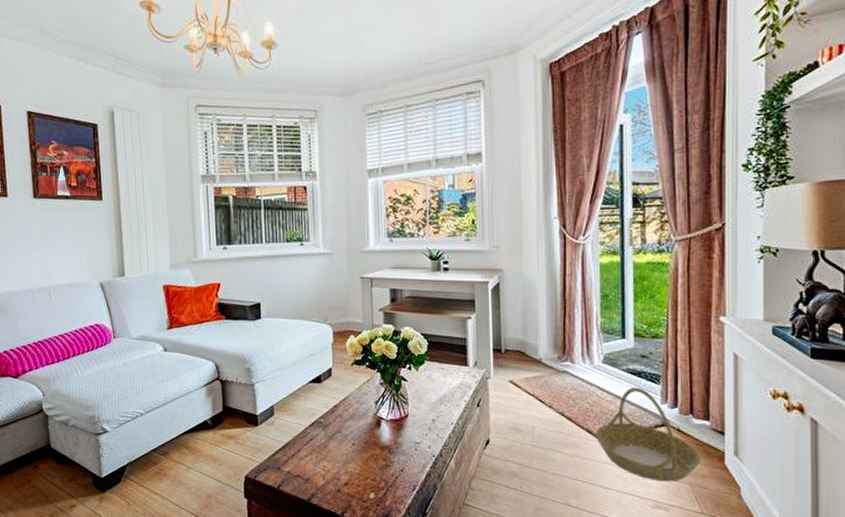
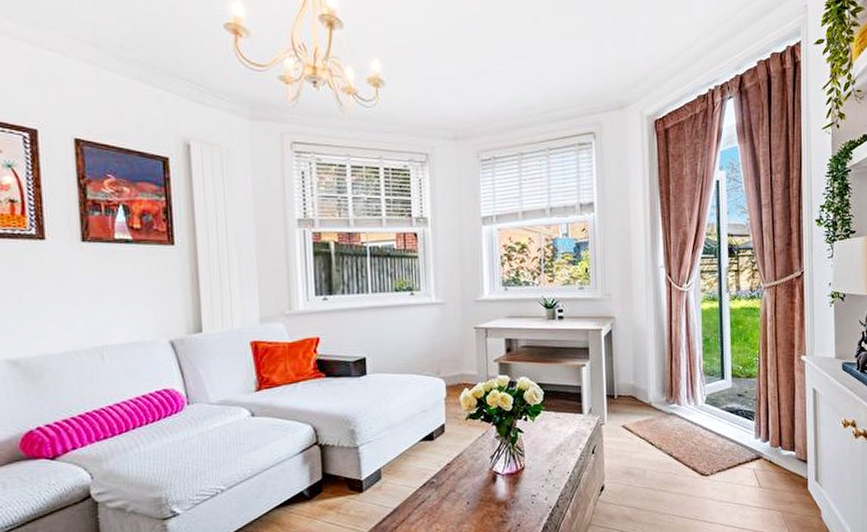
basket: present [595,387,701,482] -> none [700,424,789,511]

